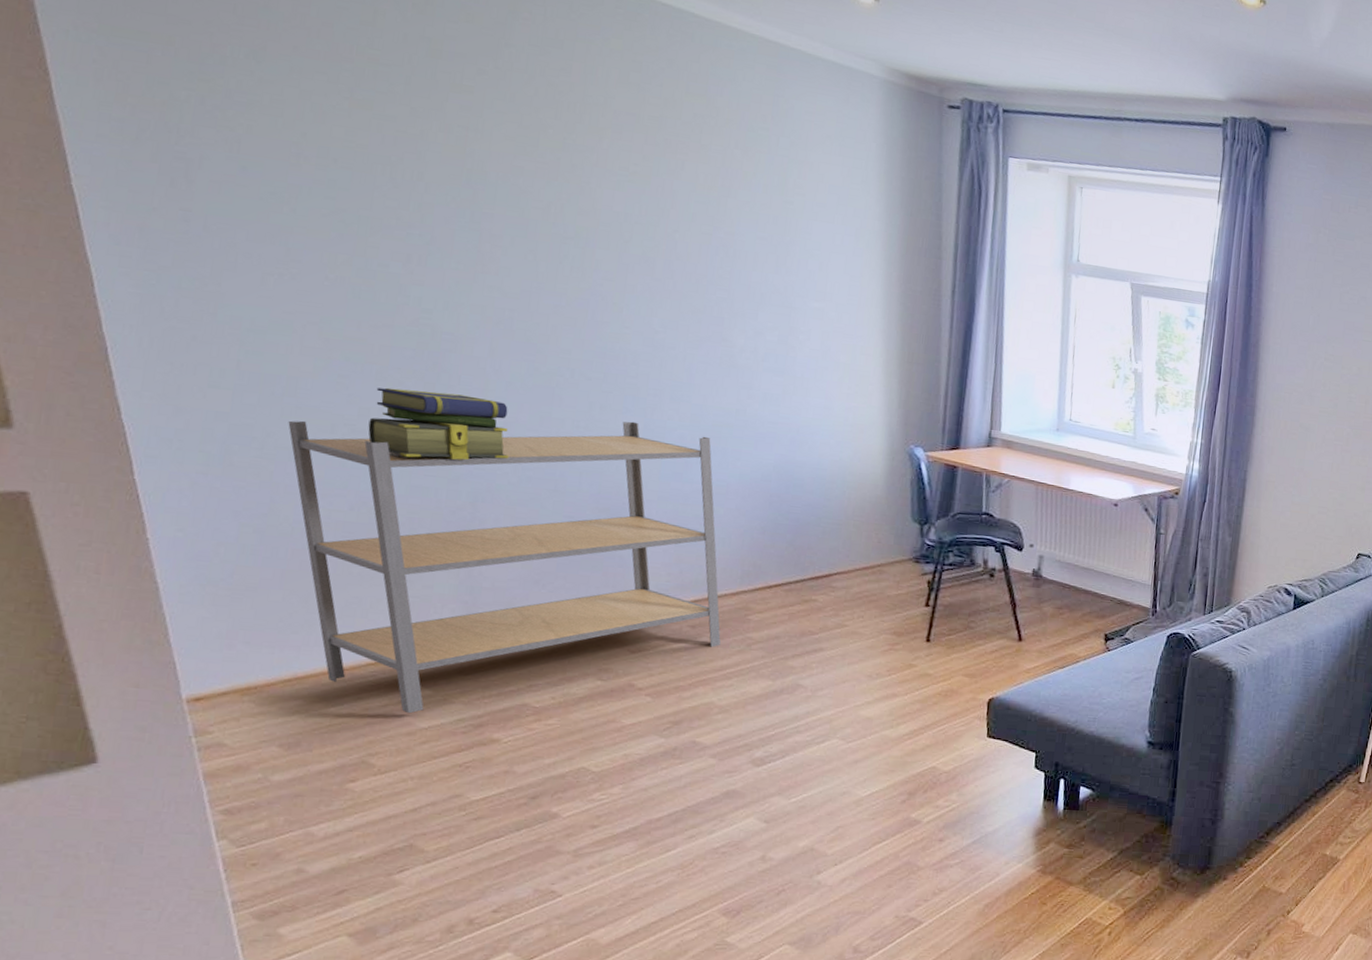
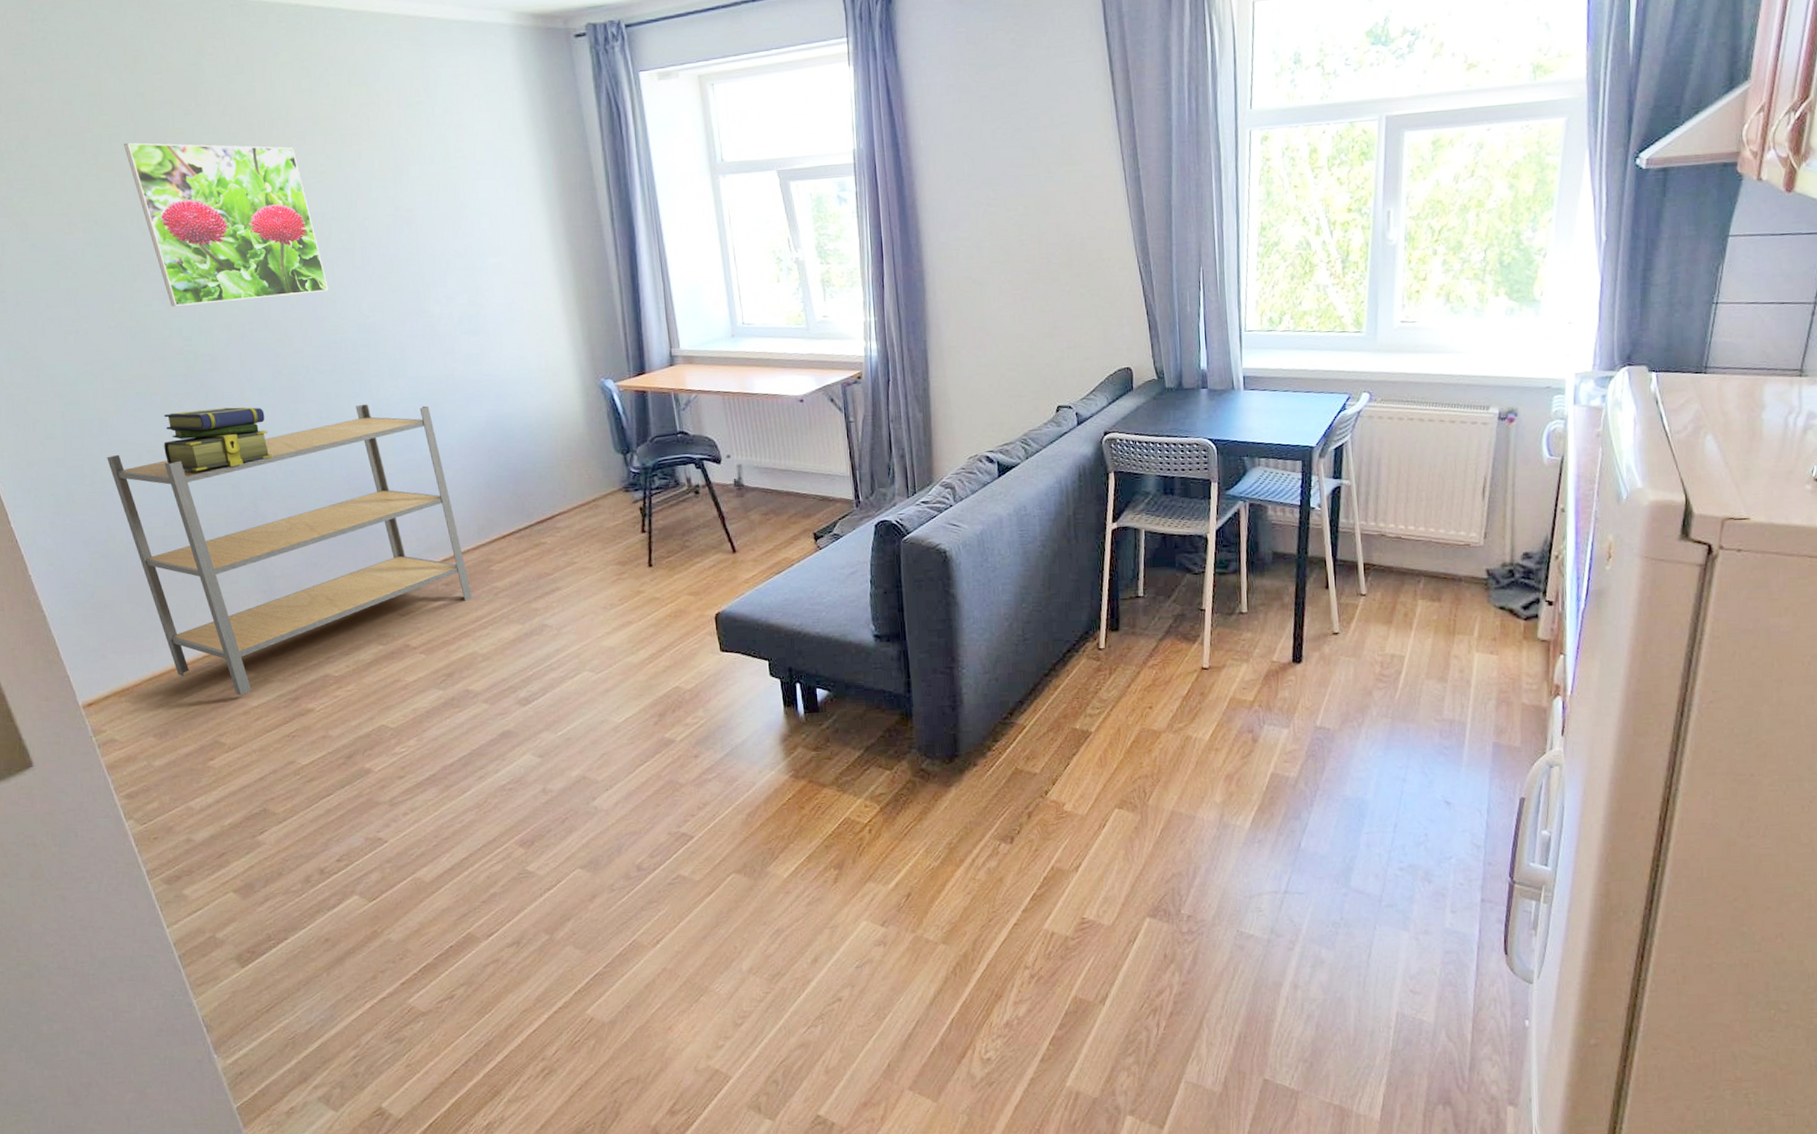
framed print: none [391,85,617,296] -> present [124,142,329,306]

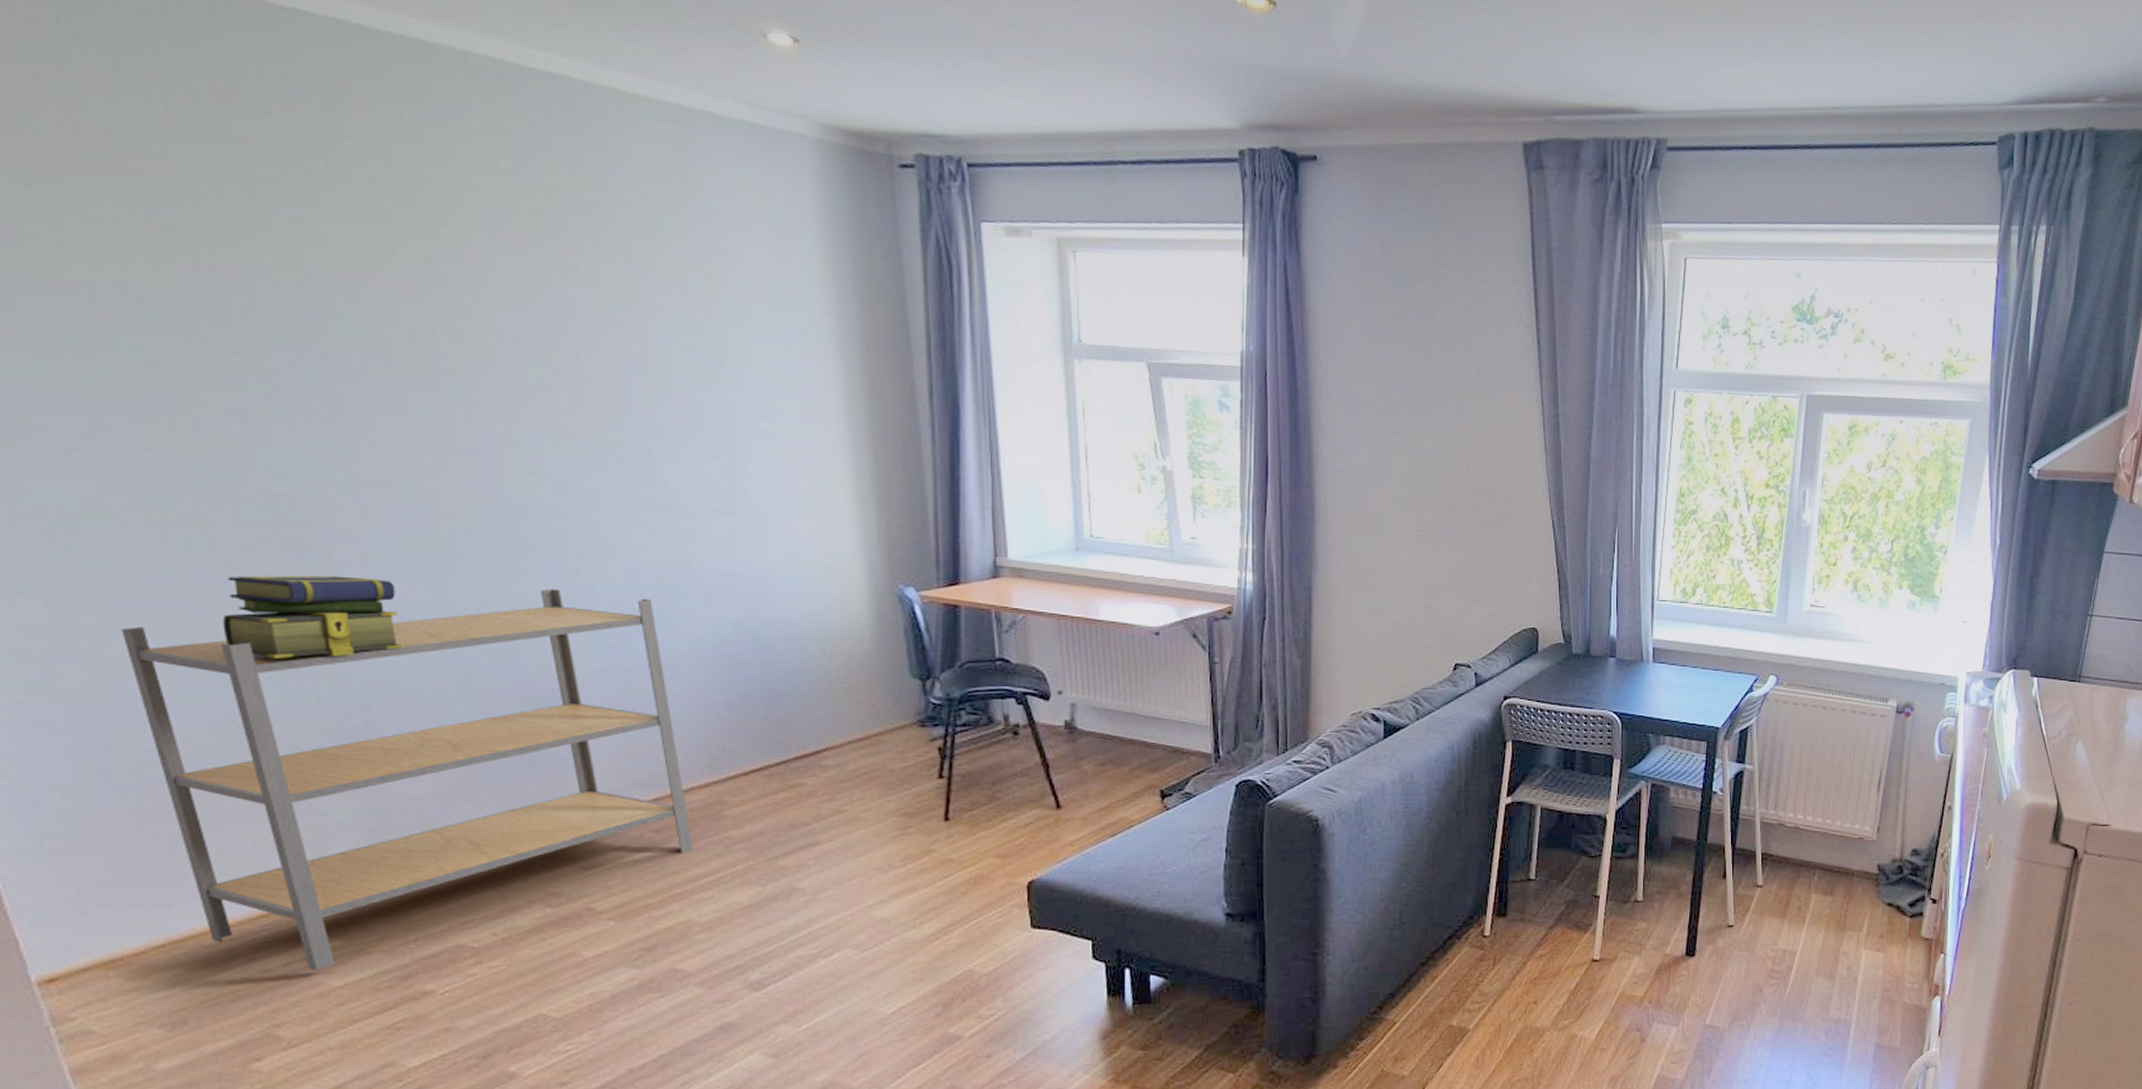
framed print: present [124,142,329,306] -> none [199,199,514,436]

